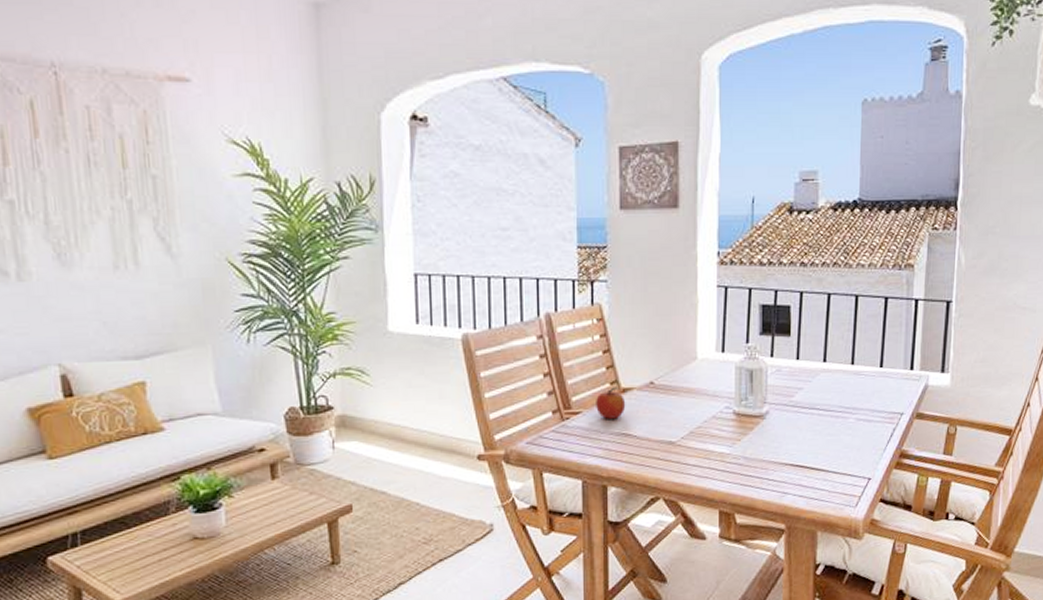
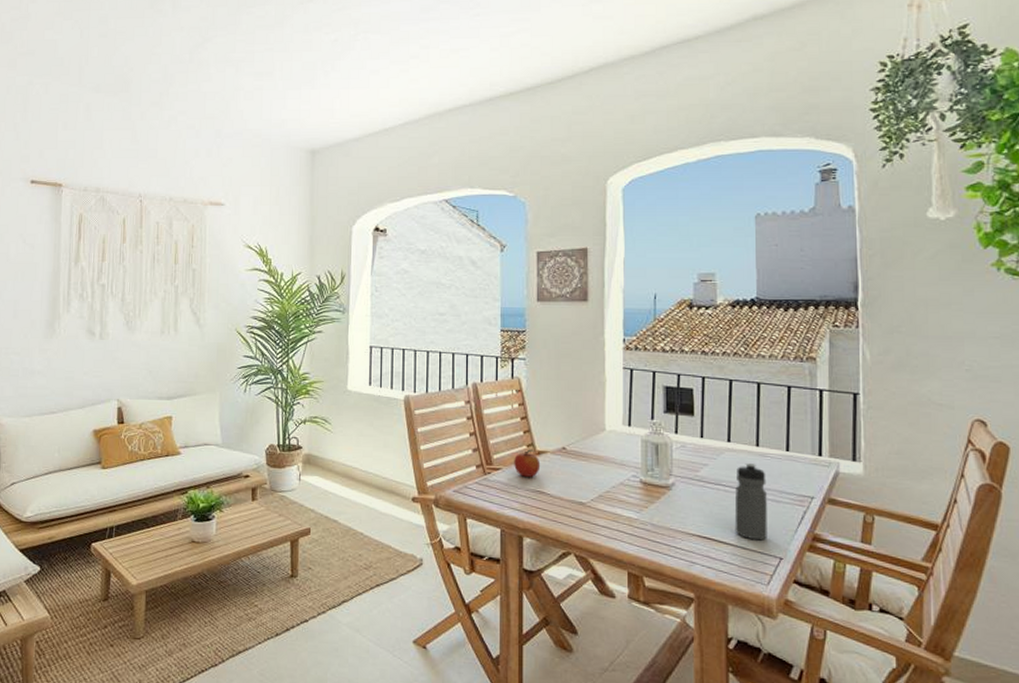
water bottle: none [827,382,860,463] -> present [734,462,767,541]

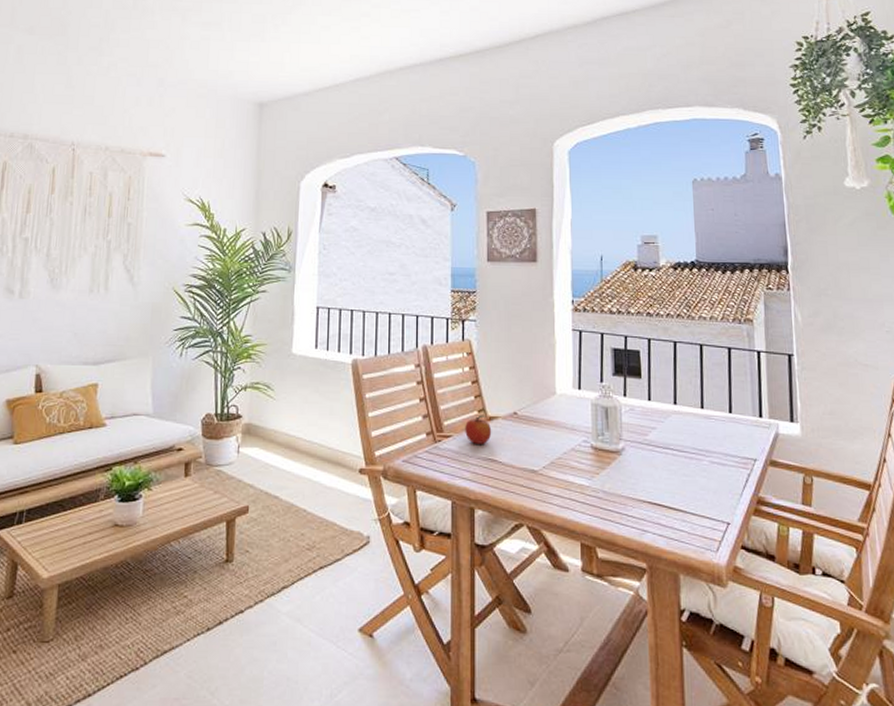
water bottle: present [734,462,767,541] -> none [682,425,715,506]

